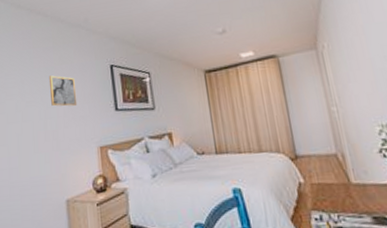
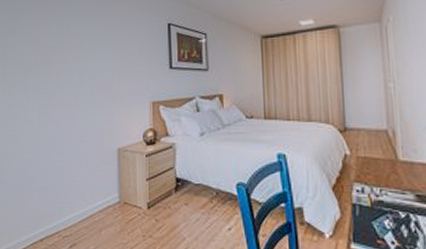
wall art: present [48,75,78,107] -> none [107,29,134,61]

